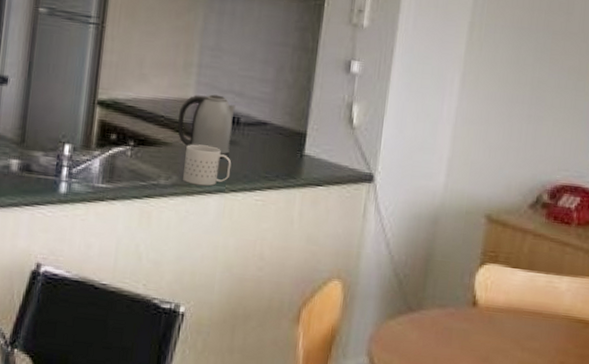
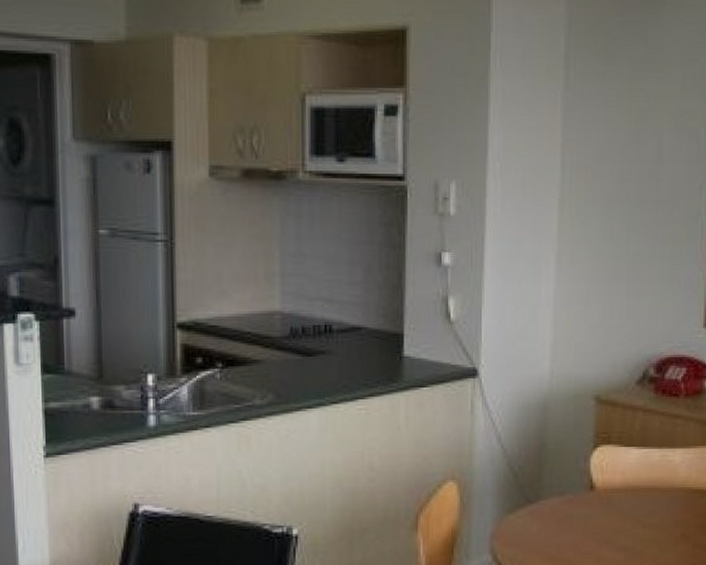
kettle: present [177,94,236,159] -> none [267,303,326,371]
mug: present [183,144,232,187] -> none [279,358,329,401]

